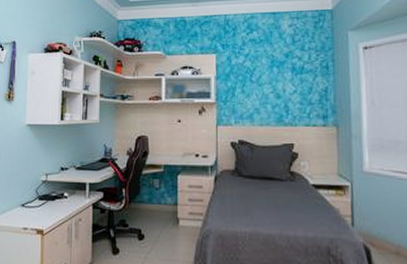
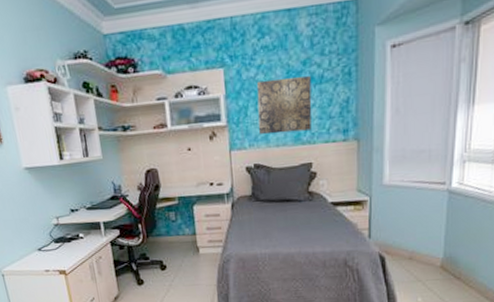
wall art: none [244,66,294,114] -> present [256,76,312,135]

